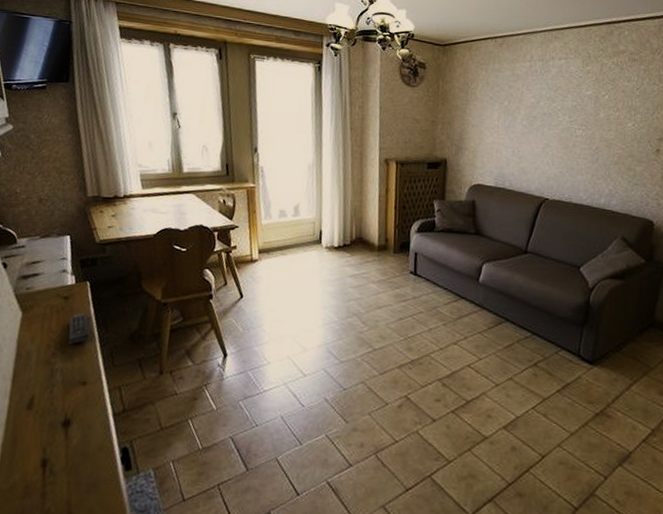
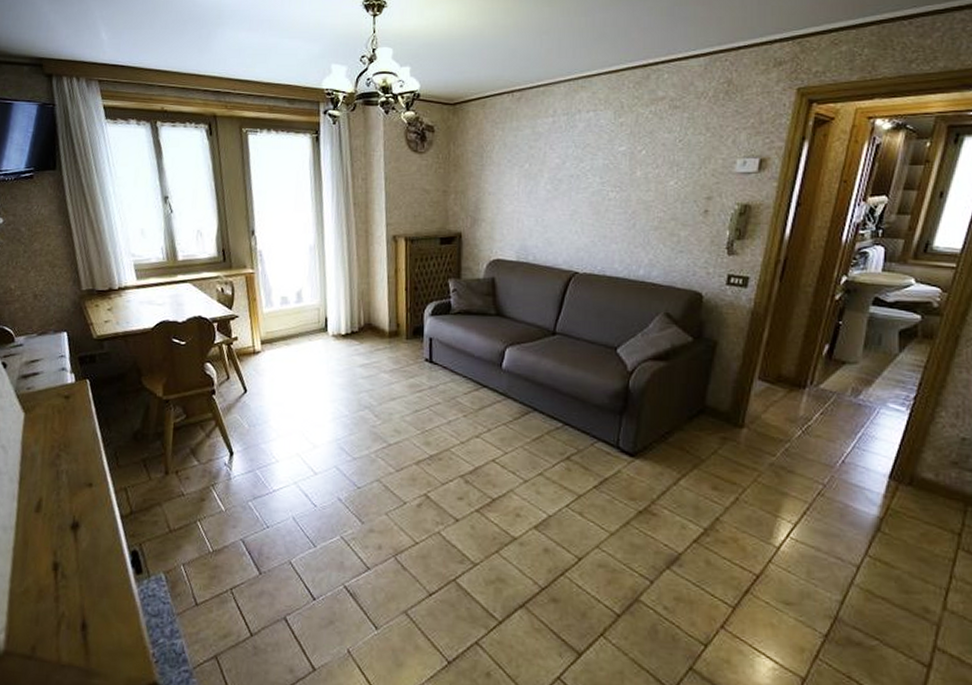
remote control: present [68,313,91,344] -> none [70,412,94,445]

